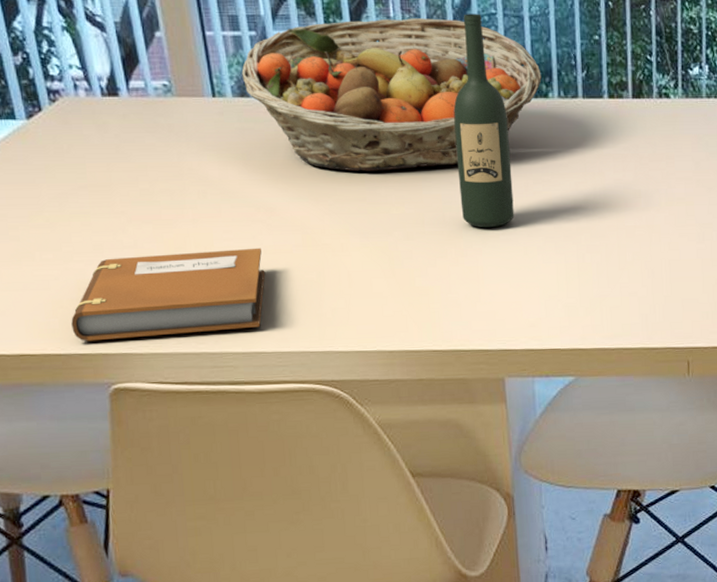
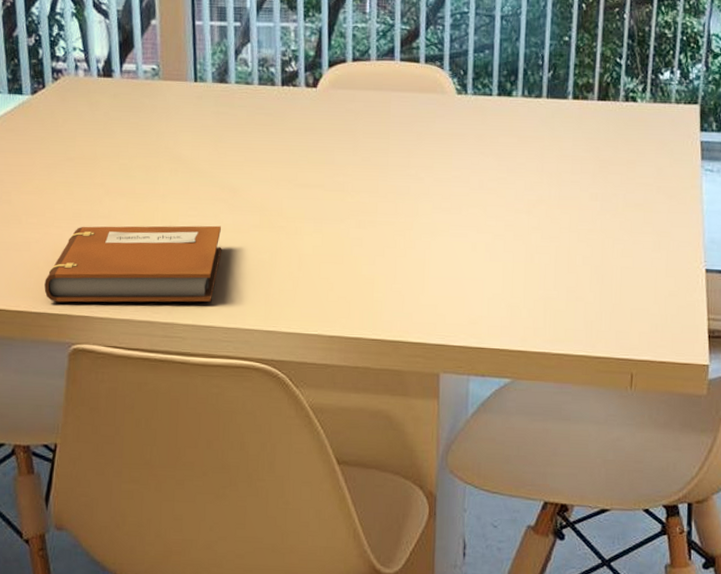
fruit basket: present [241,18,542,171] -> none [223,14,507,159]
wine bottle: present [453,14,514,228] -> none [414,12,469,222]

